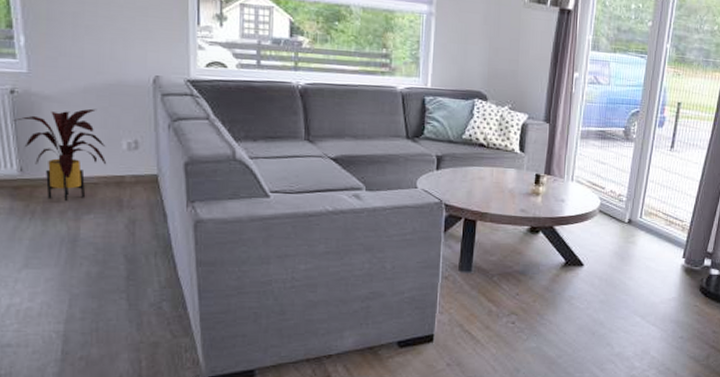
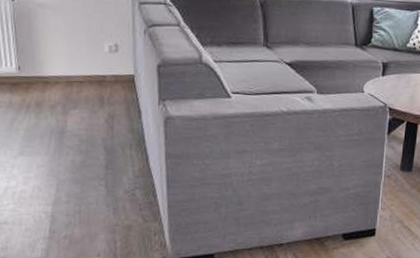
house plant: present [13,108,107,202] -> none [13,15,91,98]

